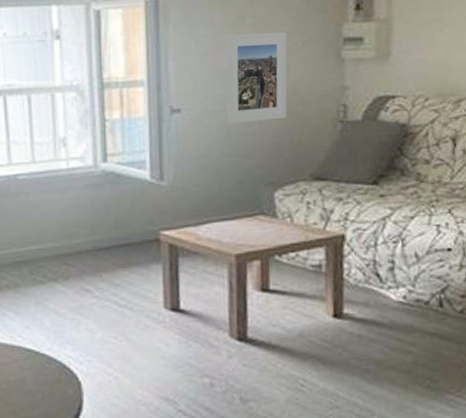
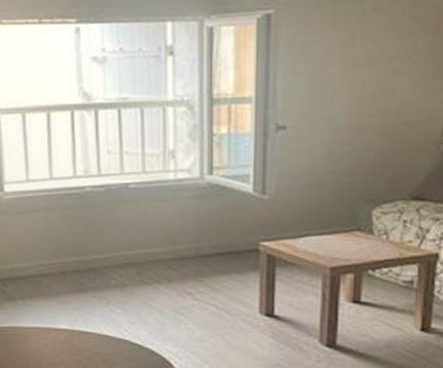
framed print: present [225,31,287,123] -> none [331,51,397,142]

